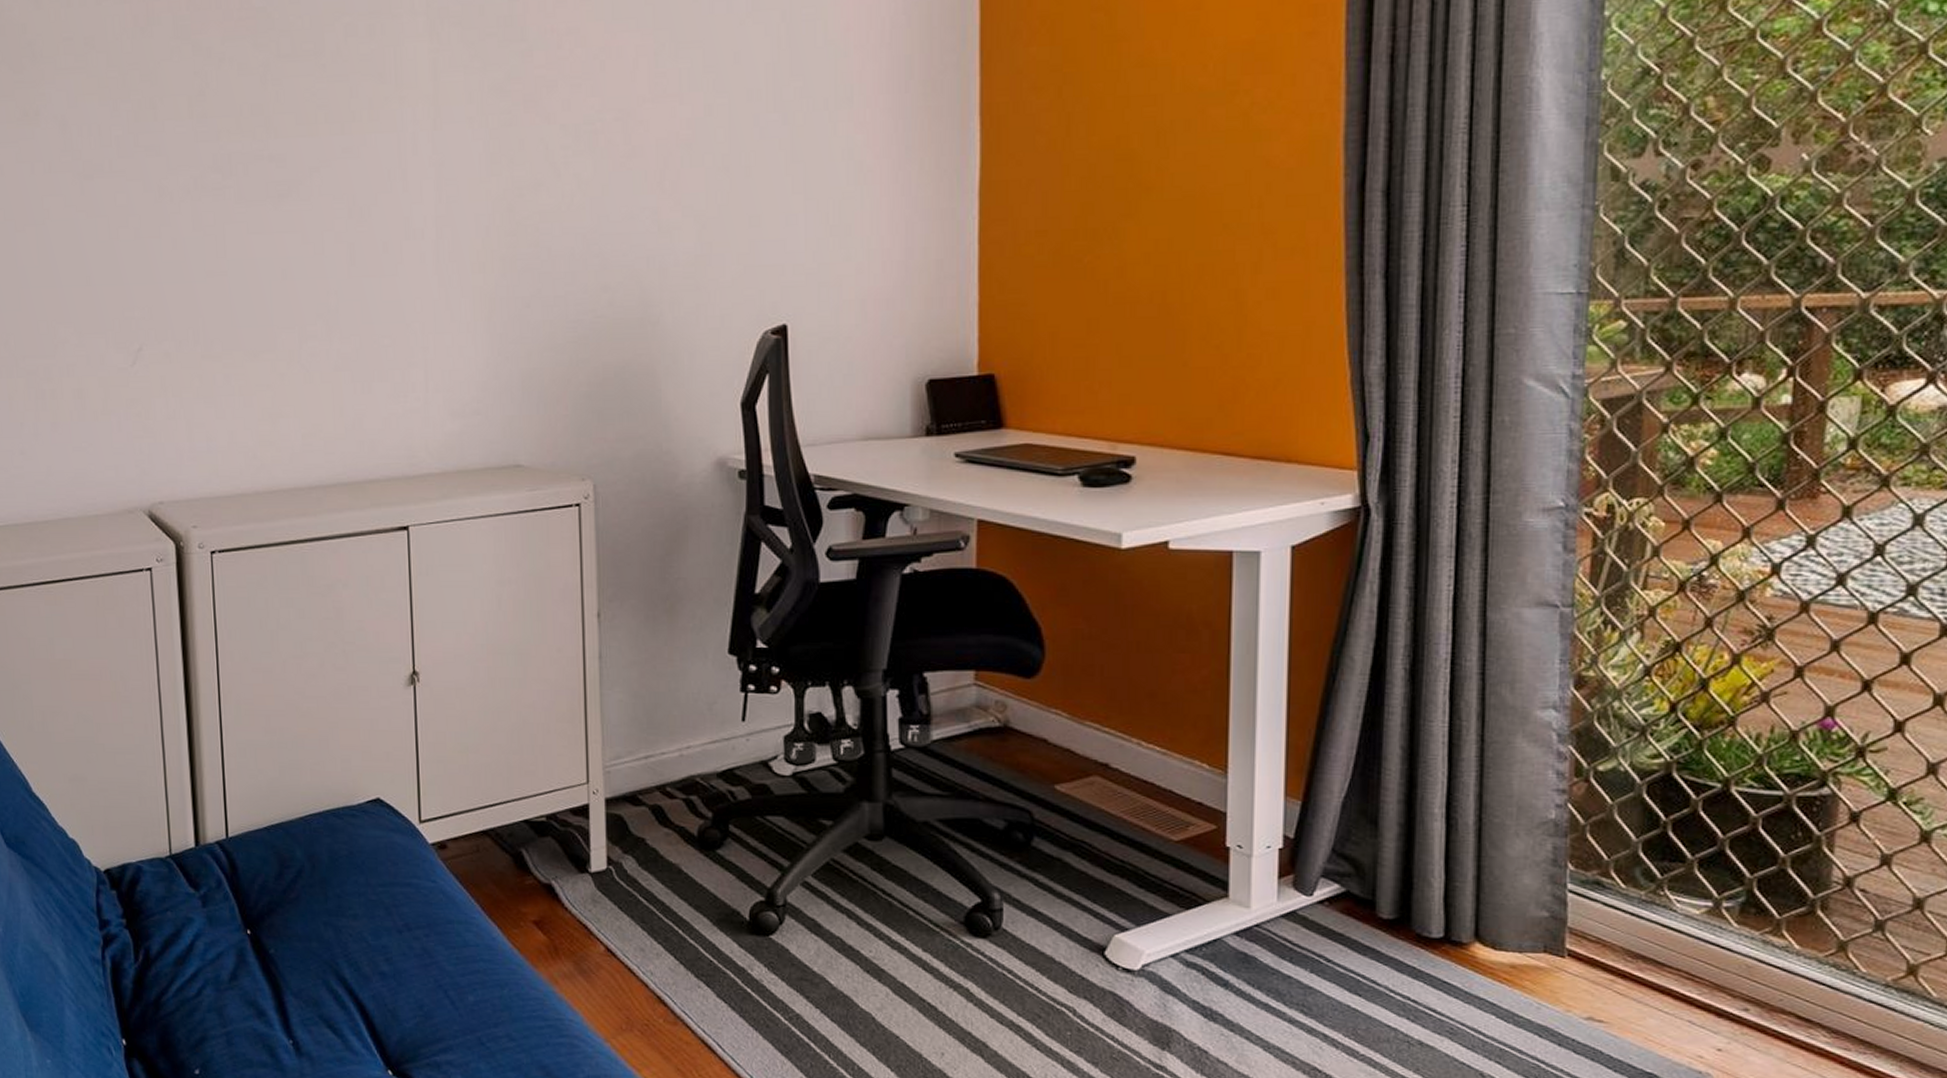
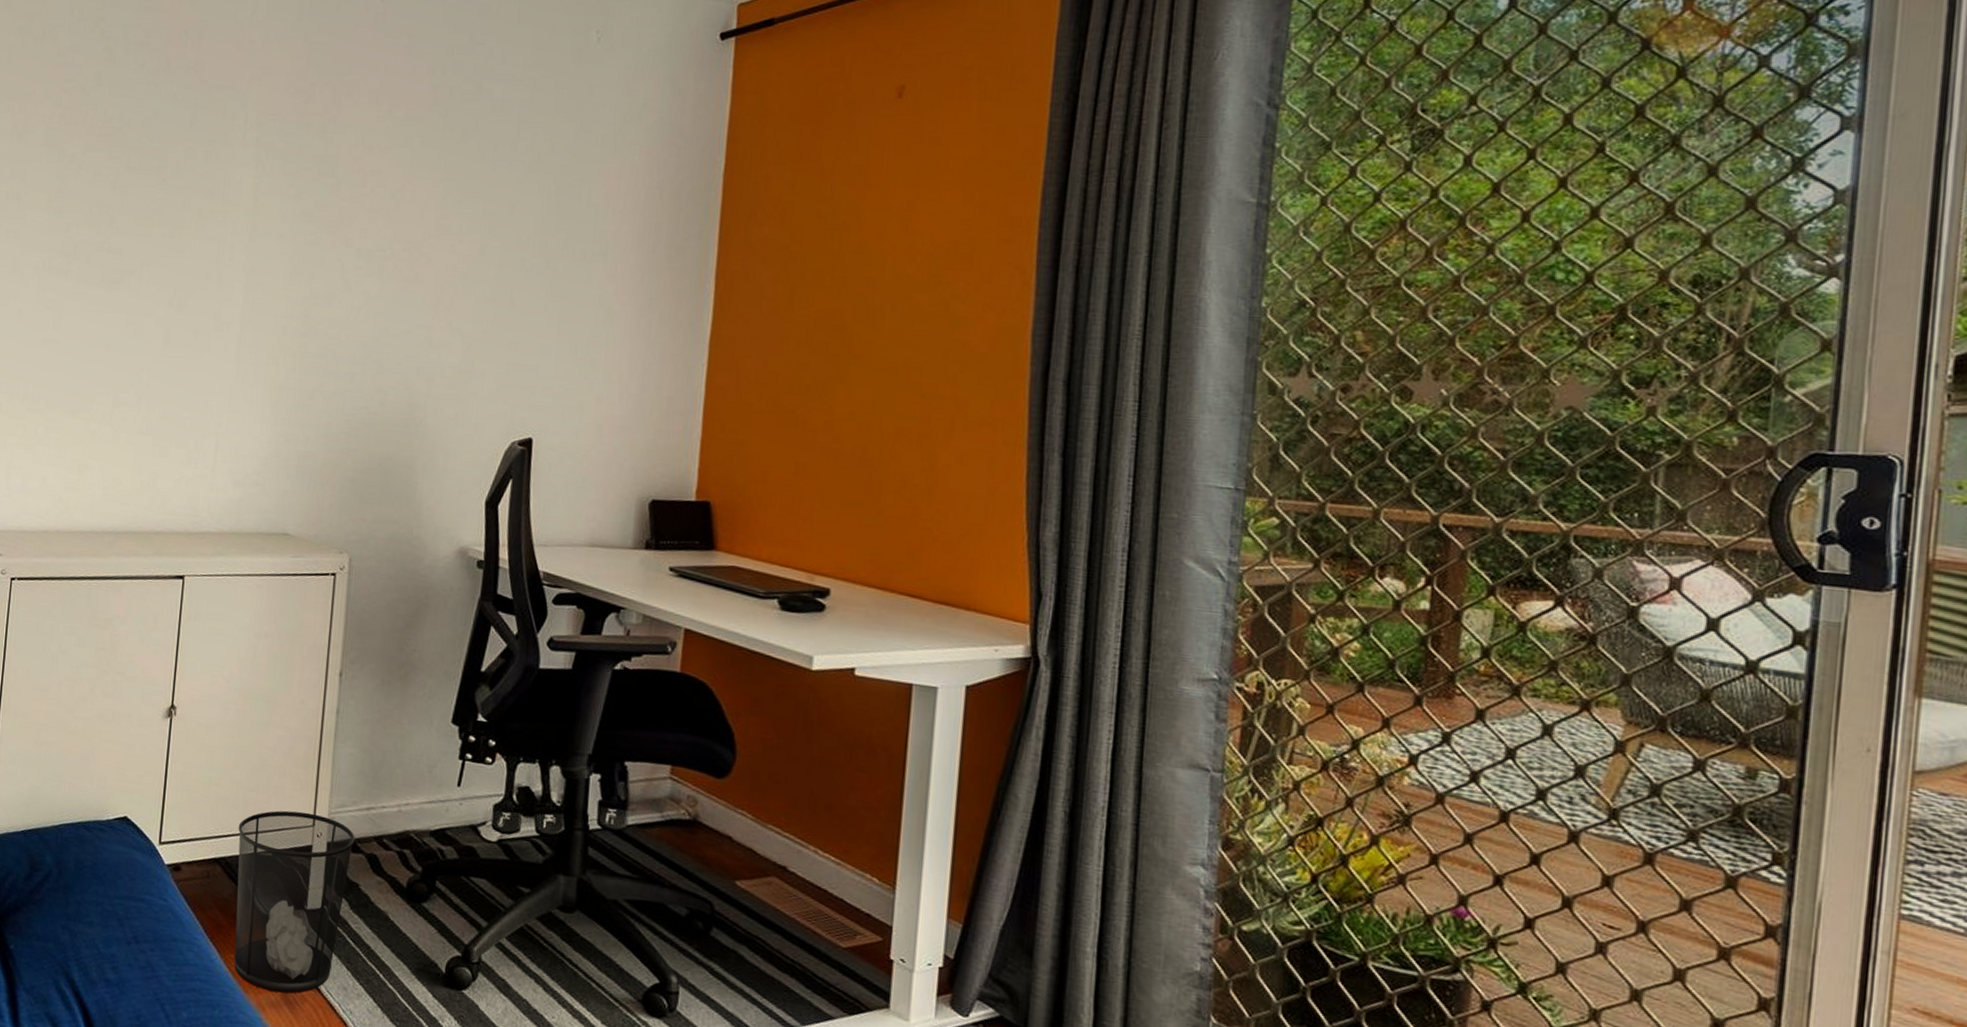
waste bin: none [504,769,635,963] -> present [234,810,355,994]

